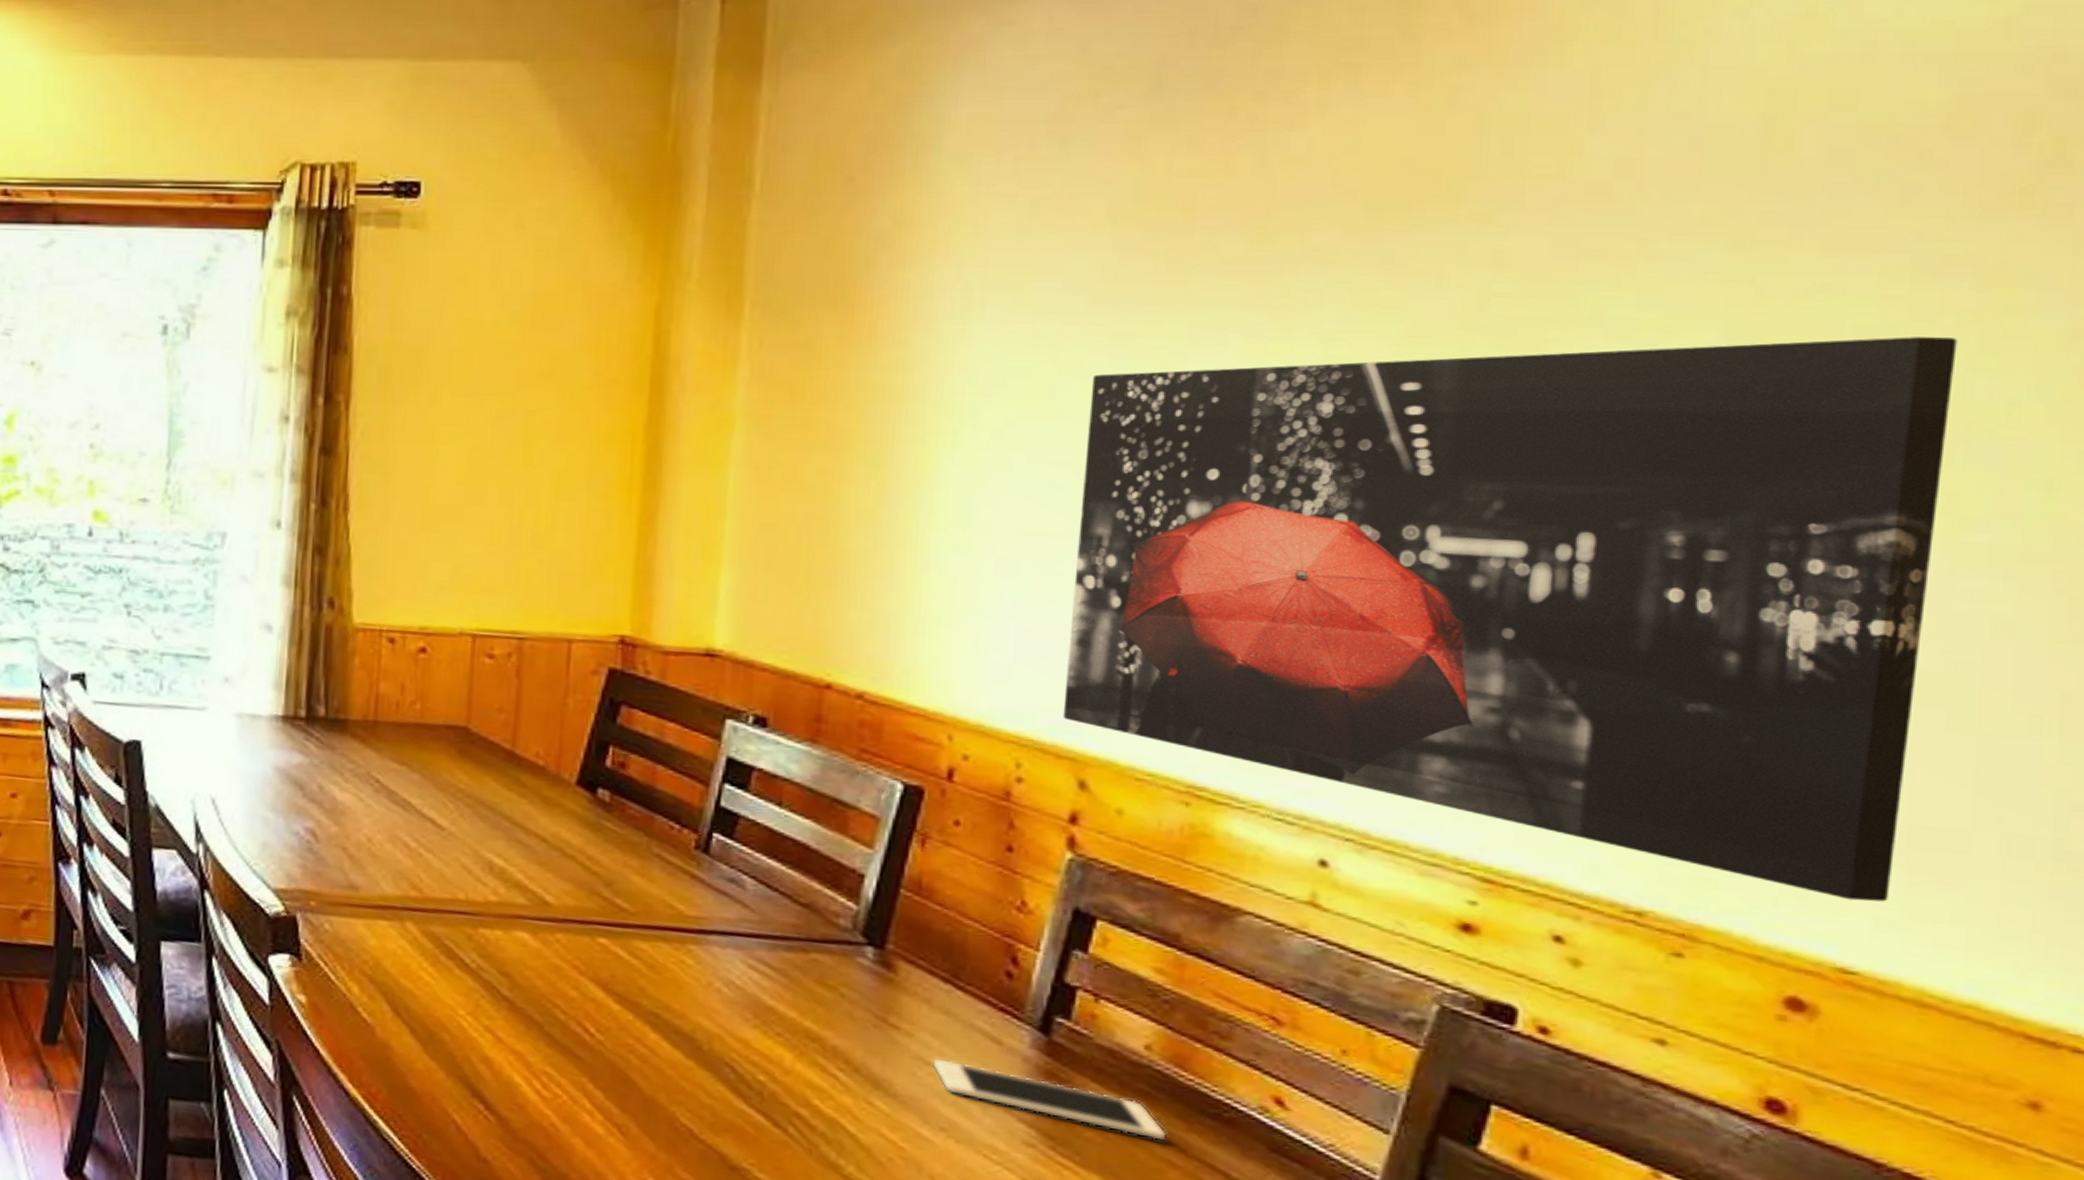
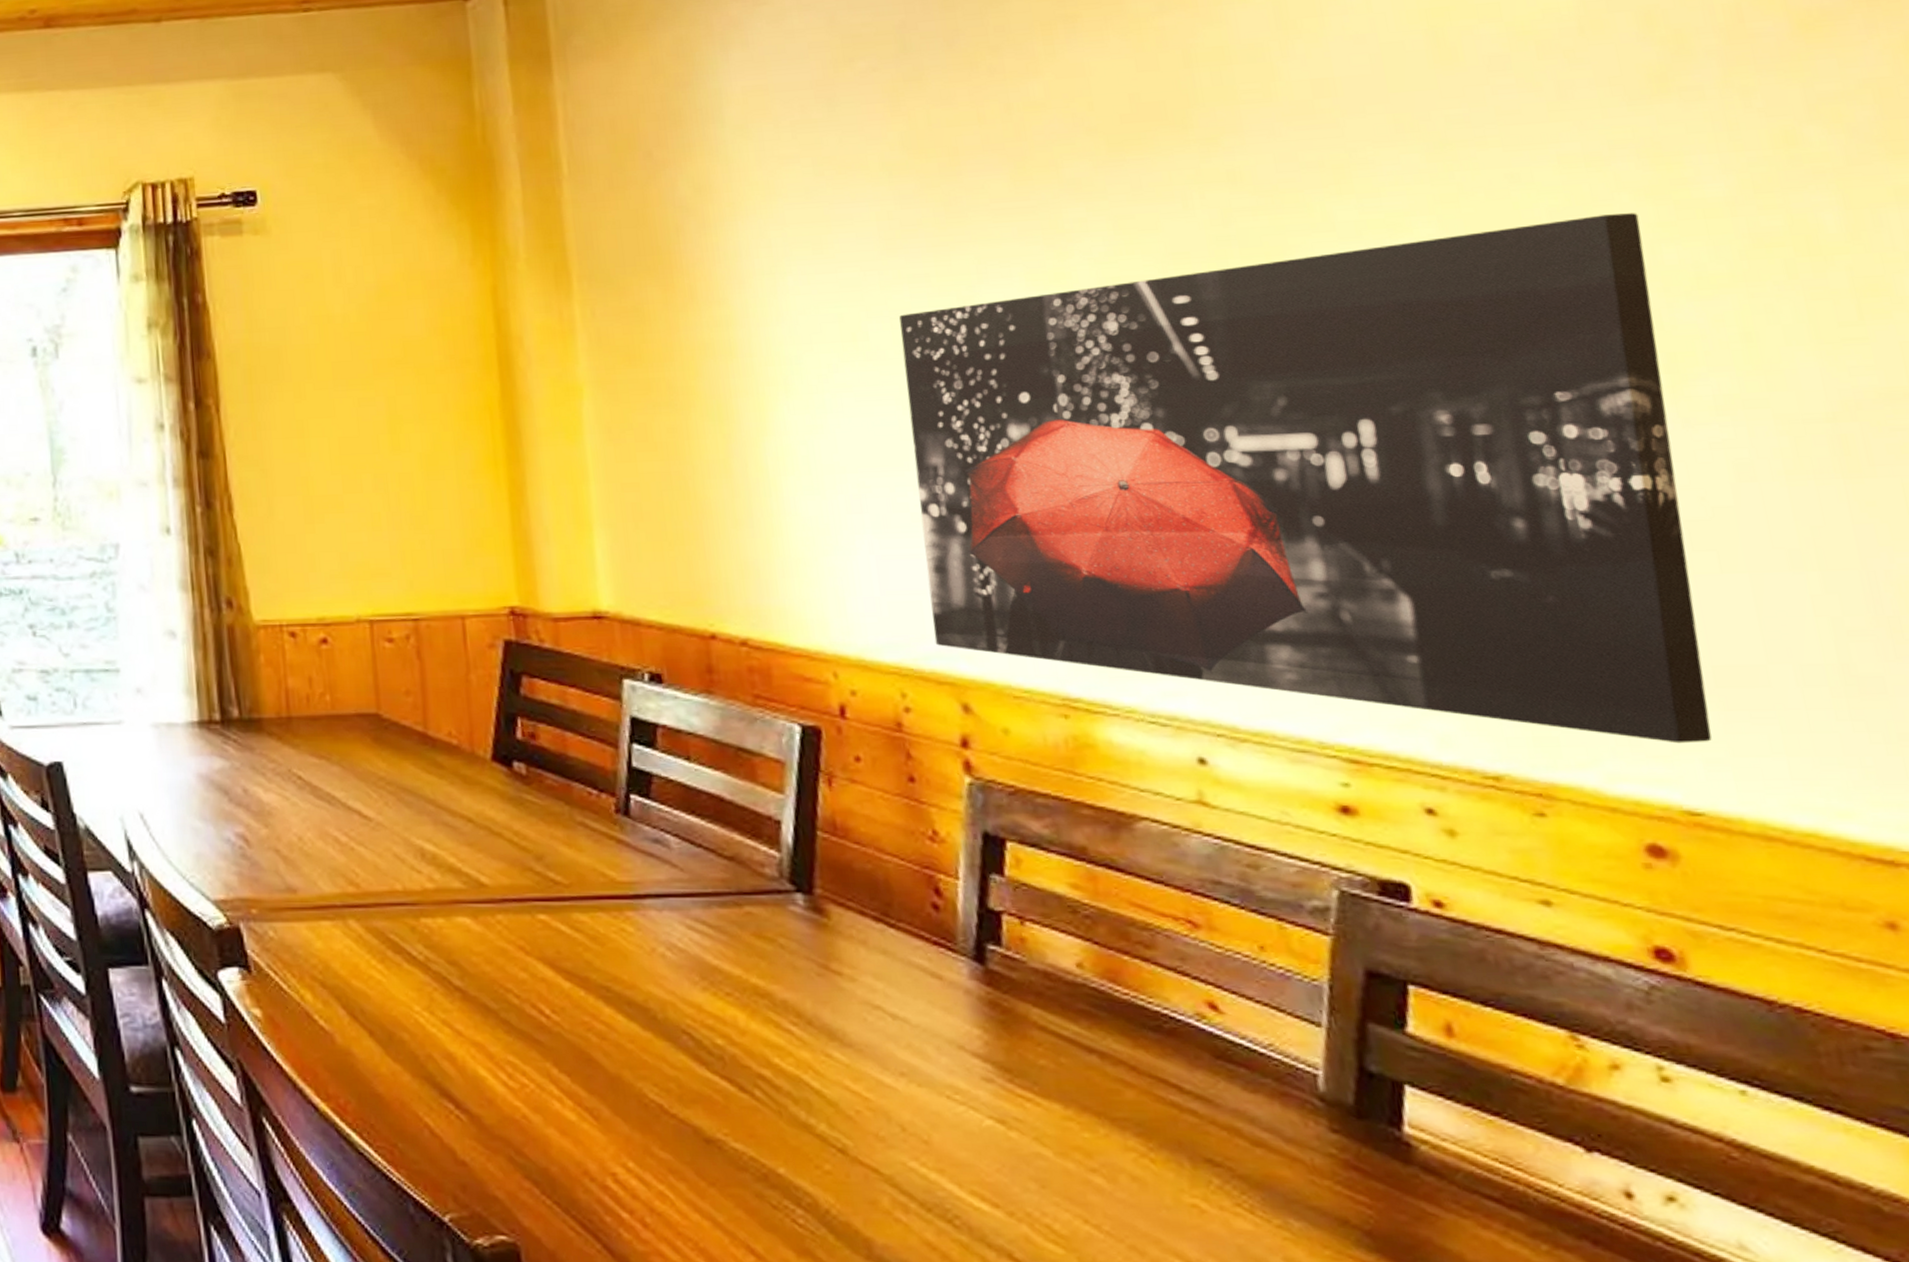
cell phone: present [931,1057,1167,1142] -> none [879,1000,1116,1061]

